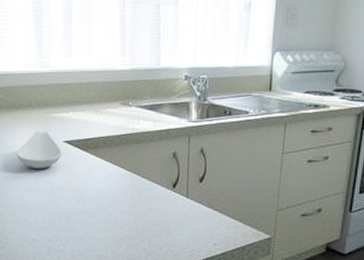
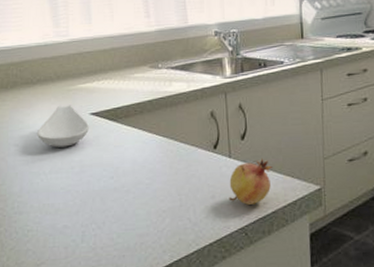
fruit: none [182,202,226,244] -> present [229,158,272,205]

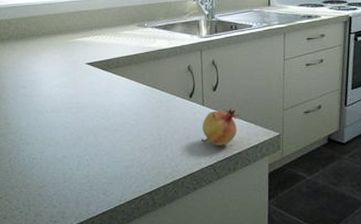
spoon rest: present [36,105,89,148] -> none [41,55,85,91]

